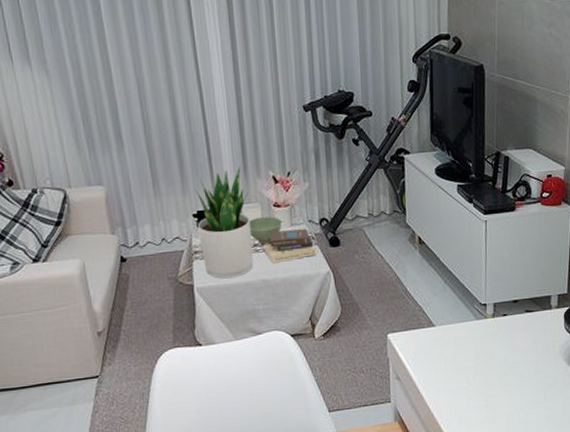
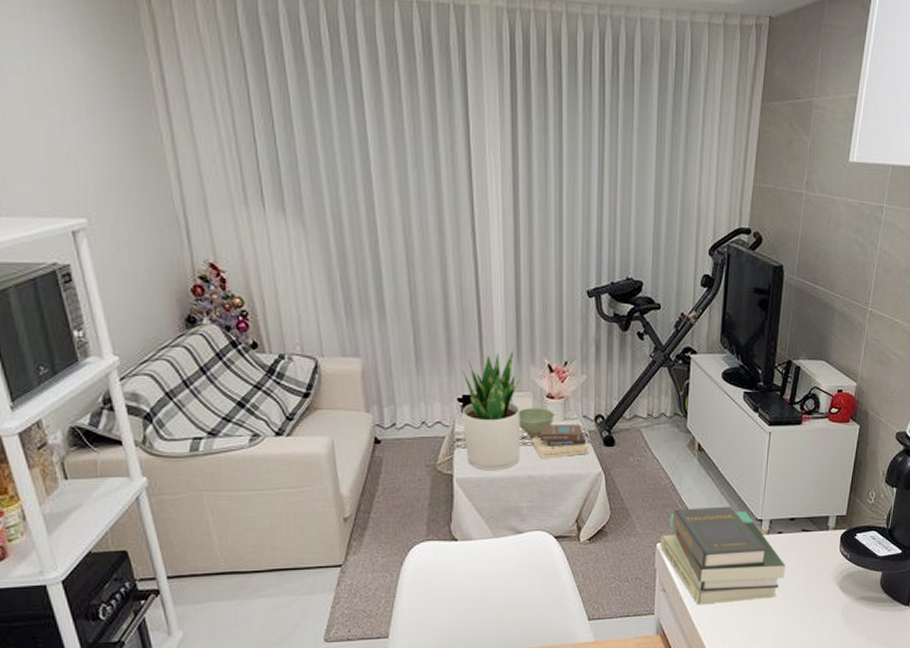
books: none [391,293,513,390] -> present [660,506,786,605]

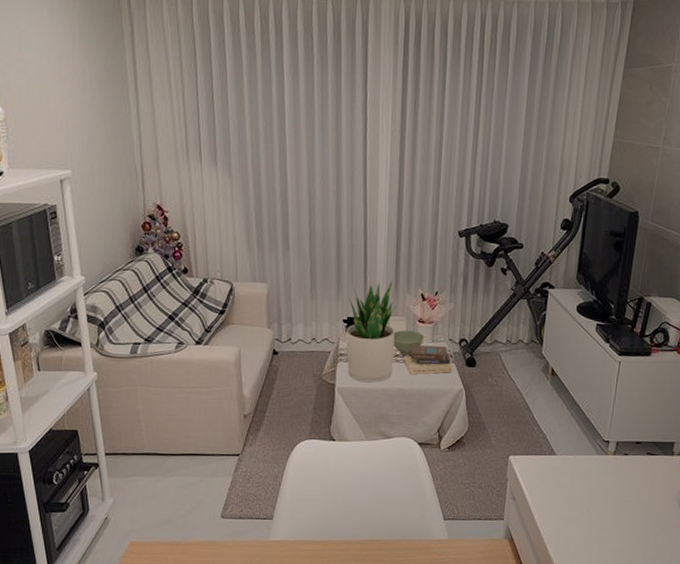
books: present [660,506,786,605] -> none [512,426,630,515]

